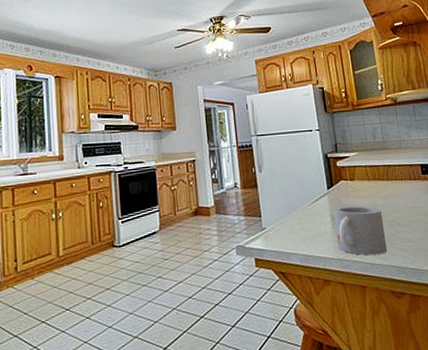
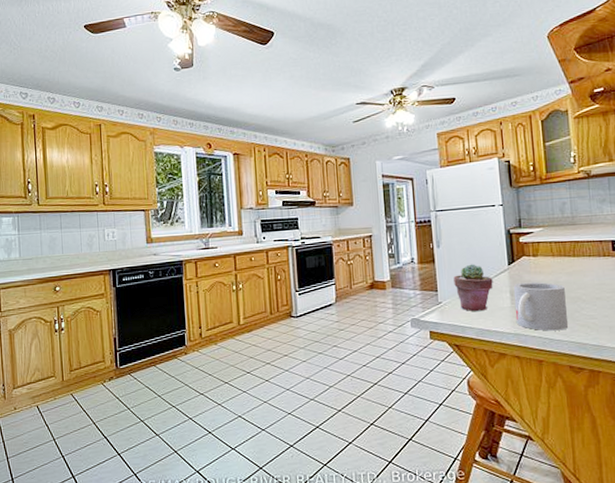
potted succulent: none [276,188,315,237] -> present [454,264,493,312]

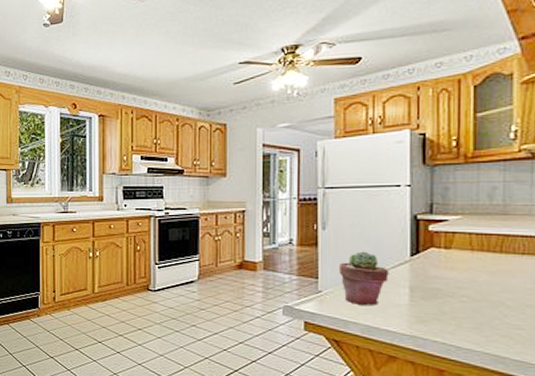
mug: present [513,282,569,331] -> none [413,278,484,339]

